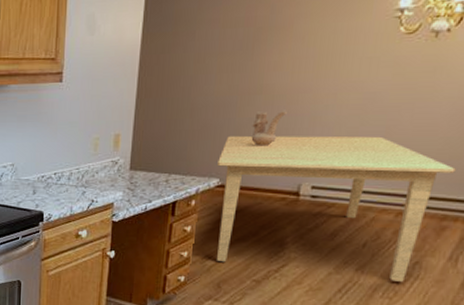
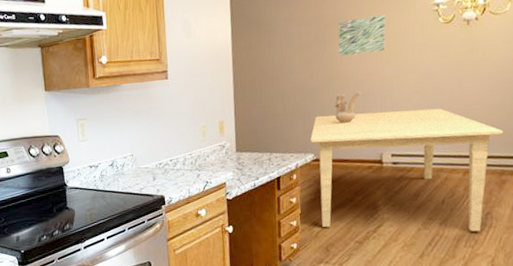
wall art: none [267,20,333,67] -> present [338,15,386,56]

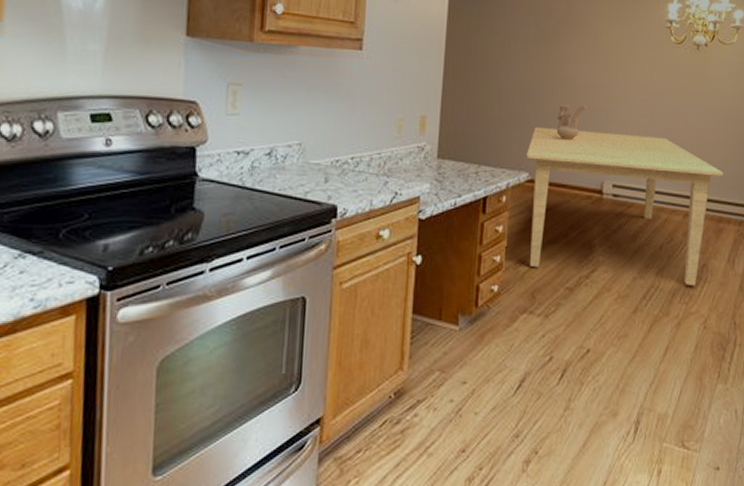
wall art: present [338,15,386,56] -> none [566,19,619,63]

